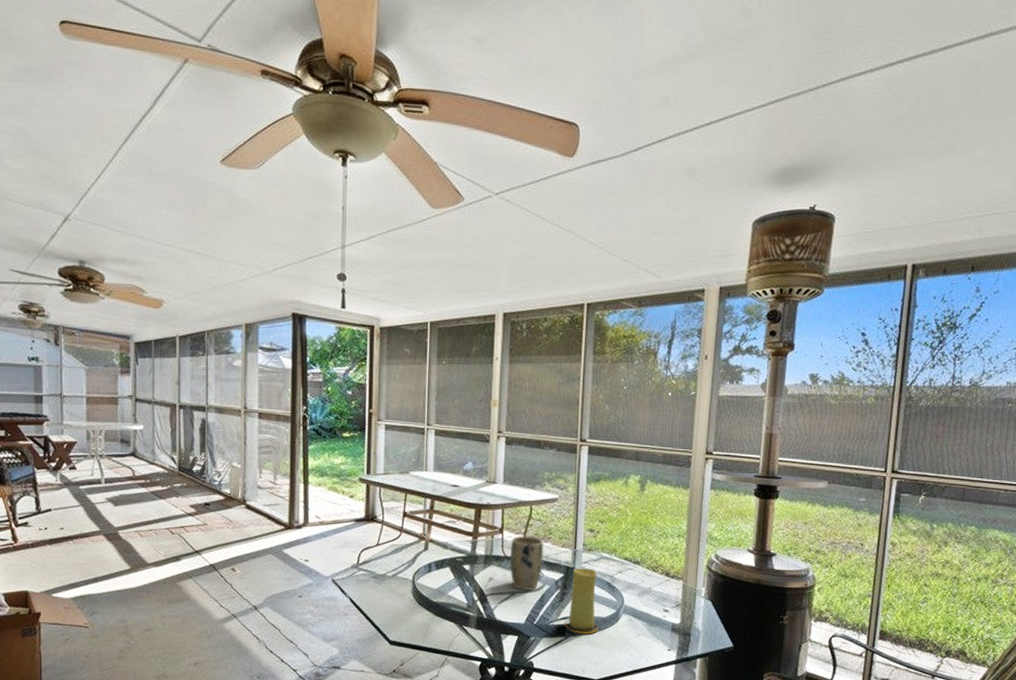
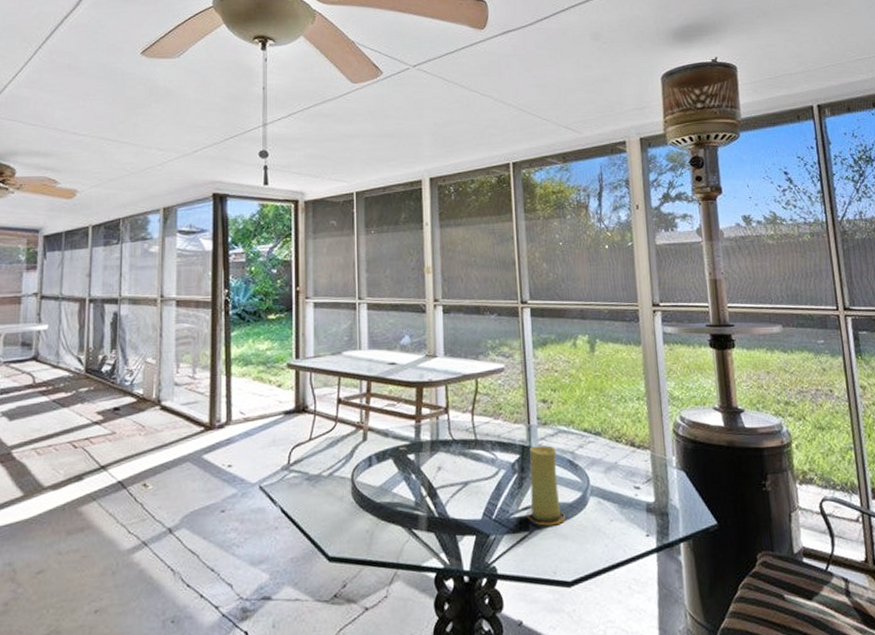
plant pot: present [509,536,544,590] -> none [458,414,496,479]

